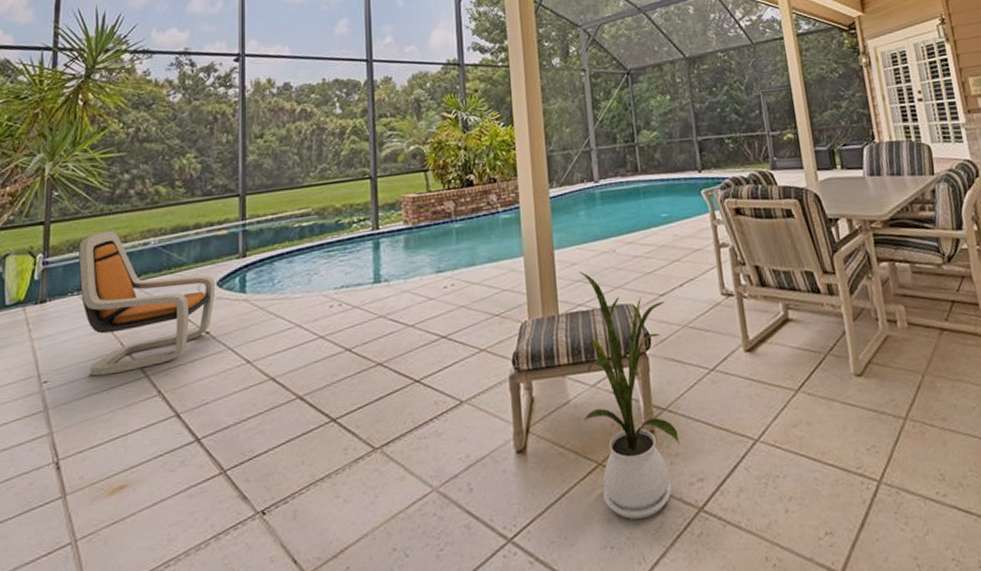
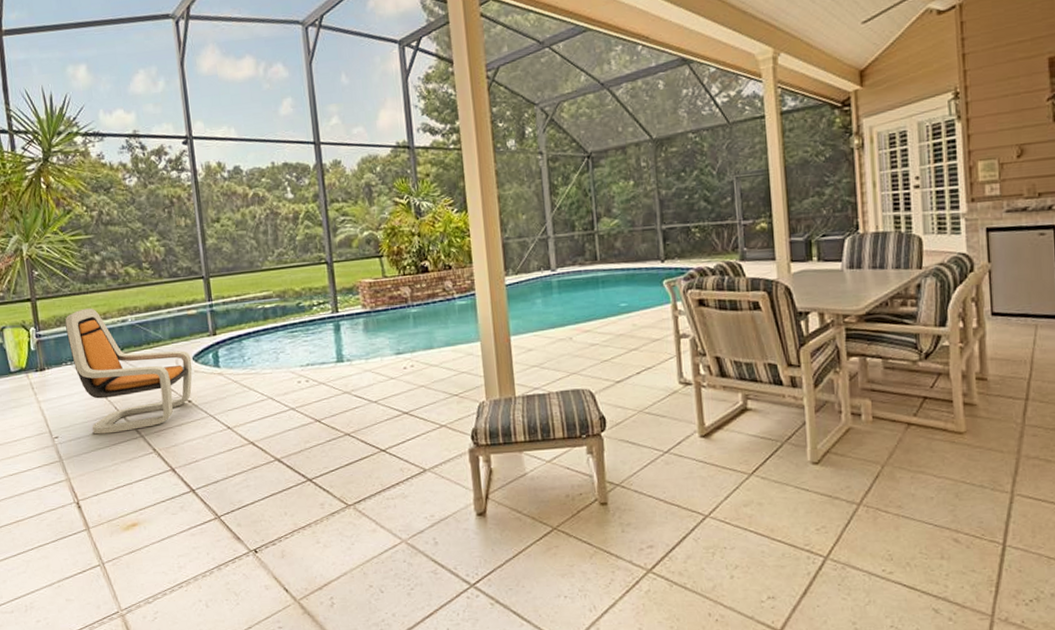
house plant: present [578,271,680,520] -> none [535,357,631,576]

